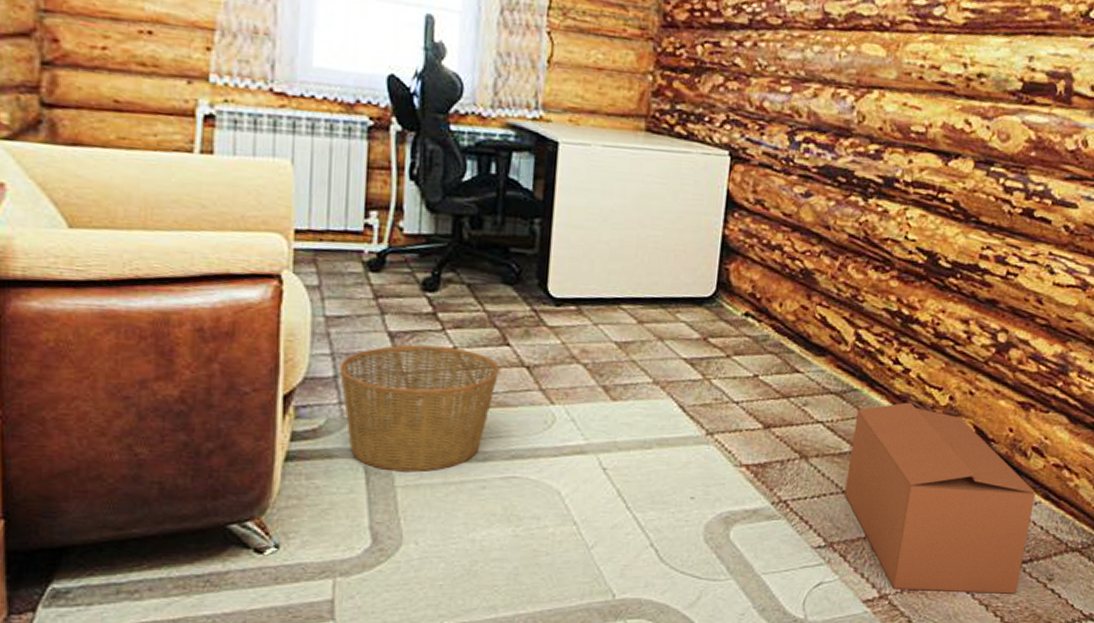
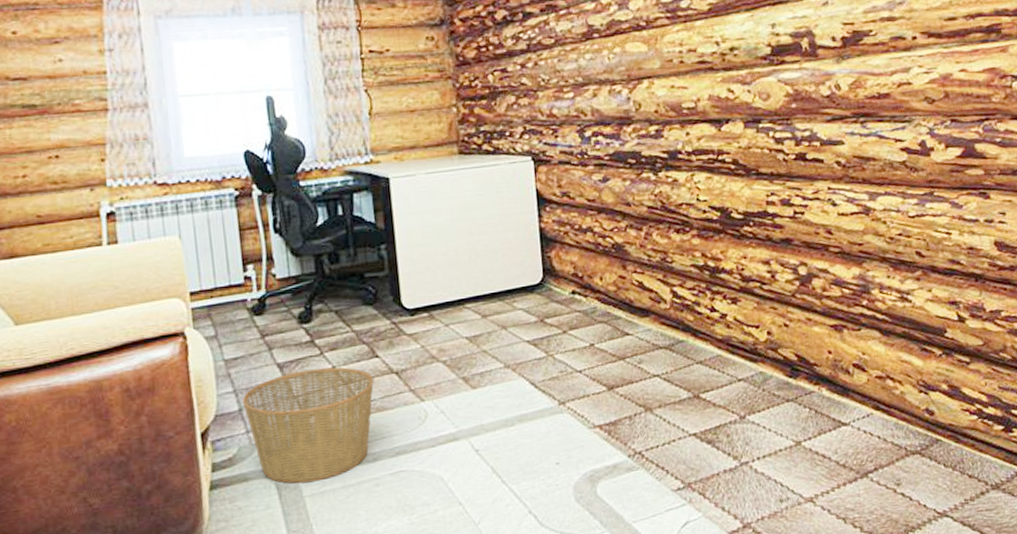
cardboard box: present [844,402,1036,594] -> none [687,343,870,517]

